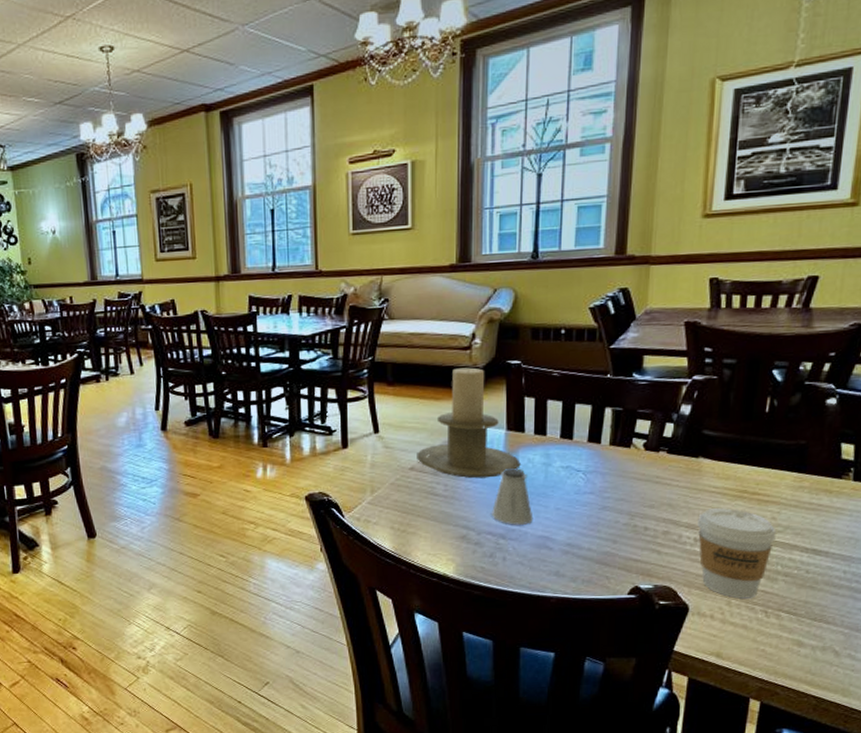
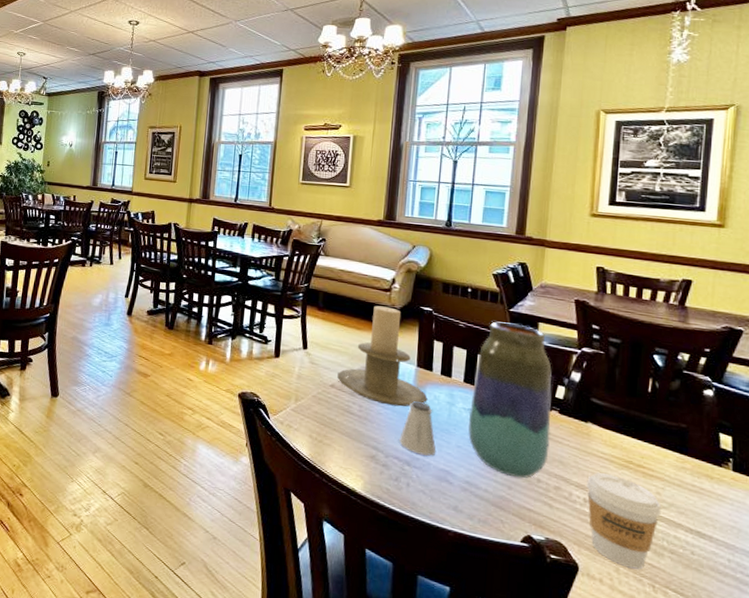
vase: none [567,361,659,530] -> present [468,321,552,479]

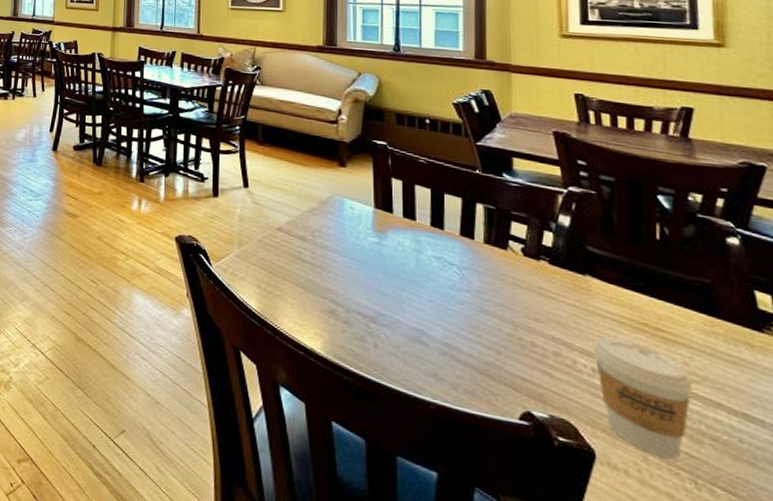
candle holder: present [337,305,428,407] -> none [284,139,390,254]
saltshaker: present [399,400,437,456] -> none [361,246,406,312]
vase: present [468,321,552,479] -> none [440,156,542,341]

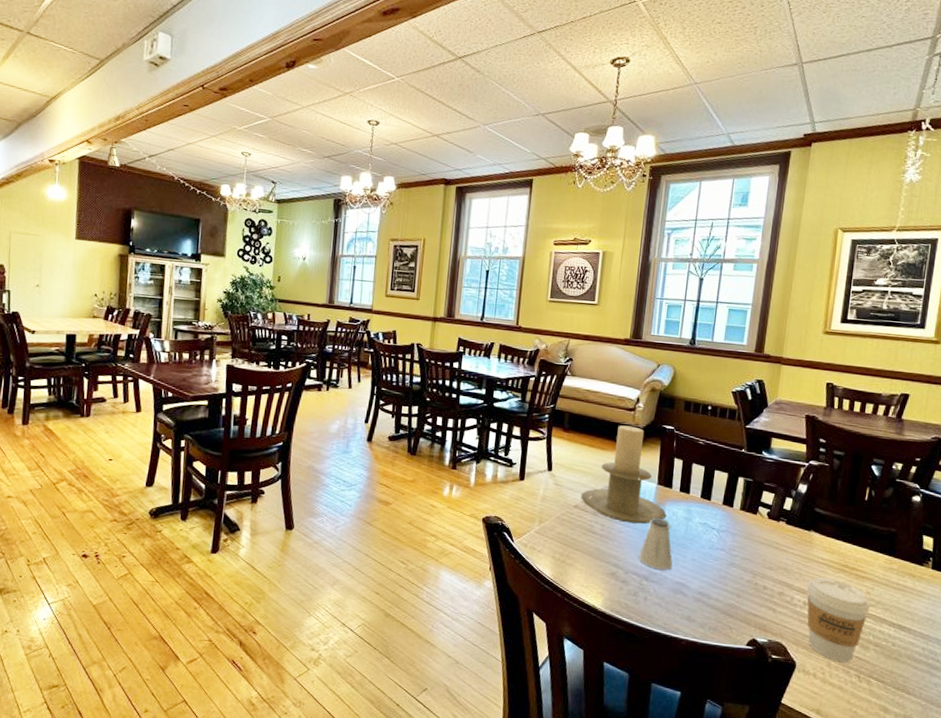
candle holder: none [284,139,390,254] -> present [581,425,667,524]
saltshaker: none [361,246,406,312] -> present [638,517,673,570]

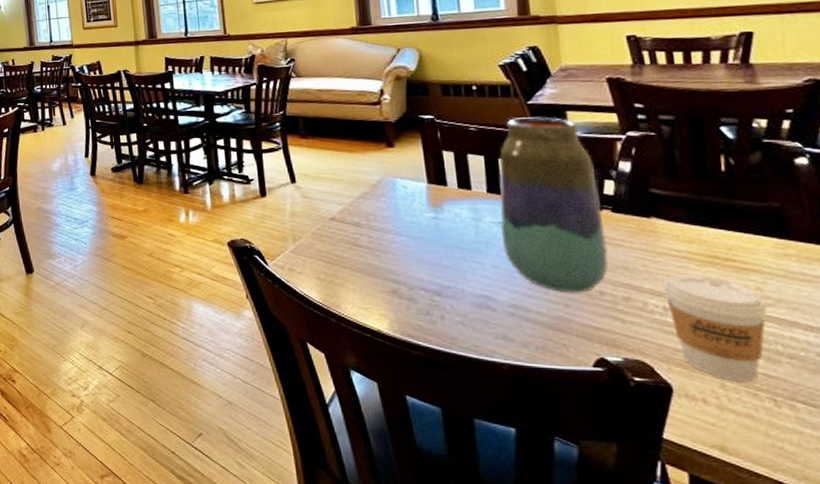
candle holder: present [581,425,667,524] -> none [336,121,448,231]
saltshaker: present [638,517,673,570] -> none [422,221,469,282]
vase: none [703,438,782,587] -> present [499,116,609,293]

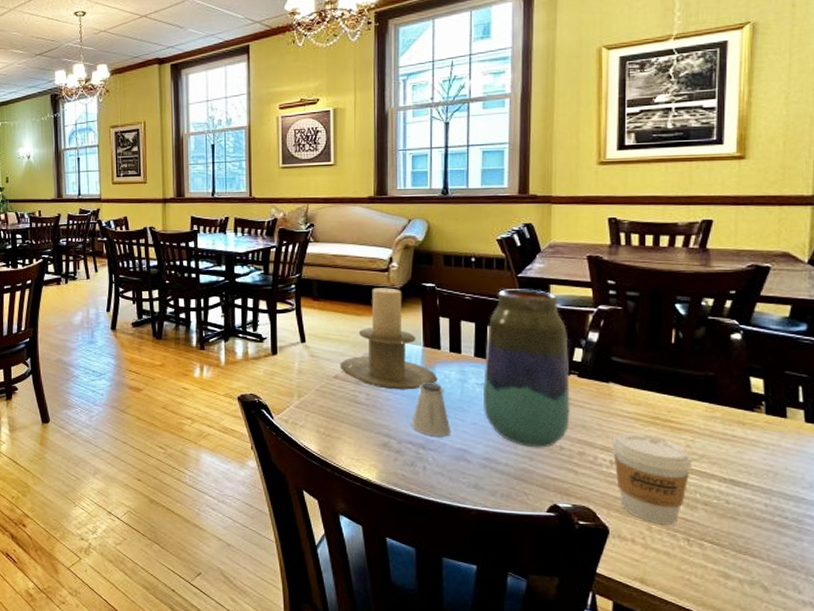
candle holder: none [336,121,448,231] -> present [340,288,438,390]
saltshaker: none [422,221,469,282] -> present [411,381,451,437]

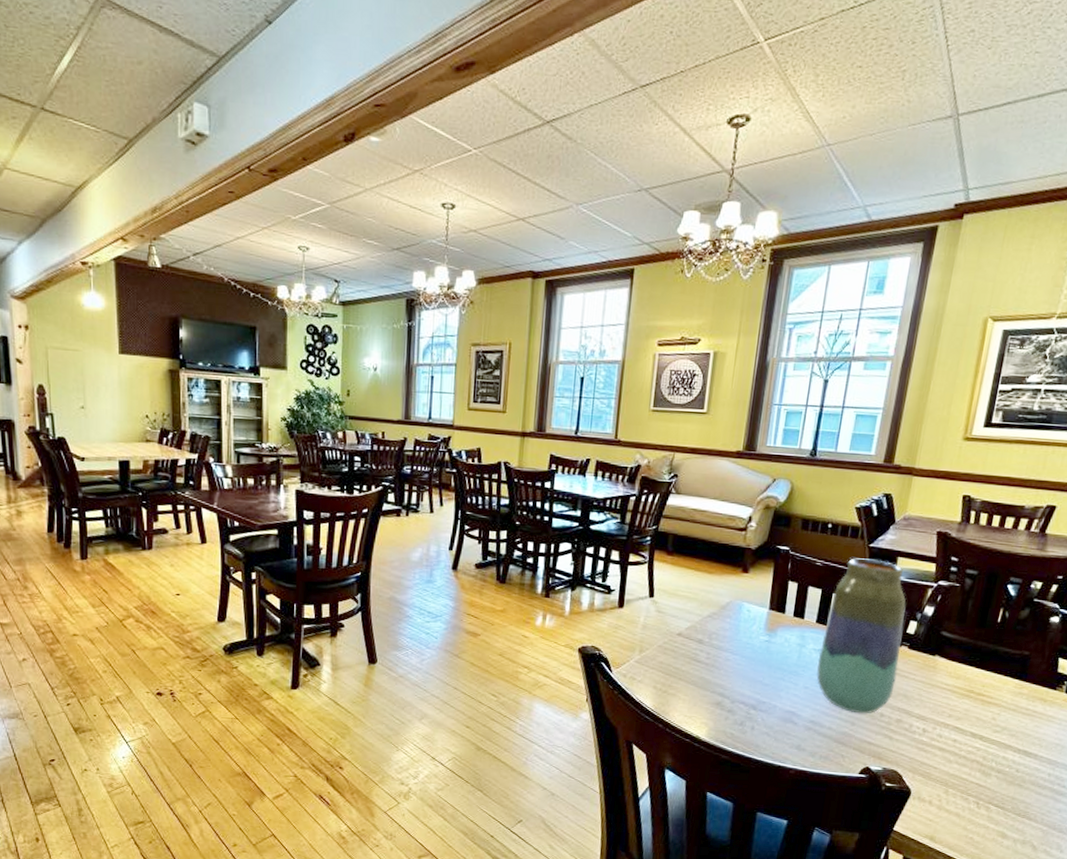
candle holder: present [340,288,438,390] -> none [685,546,778,652]
saltshaker: present [411,381,451,437] -> none [746,644,784,699]
coffee cup: present [612,433,692,525] -> none [926,703,995,789]

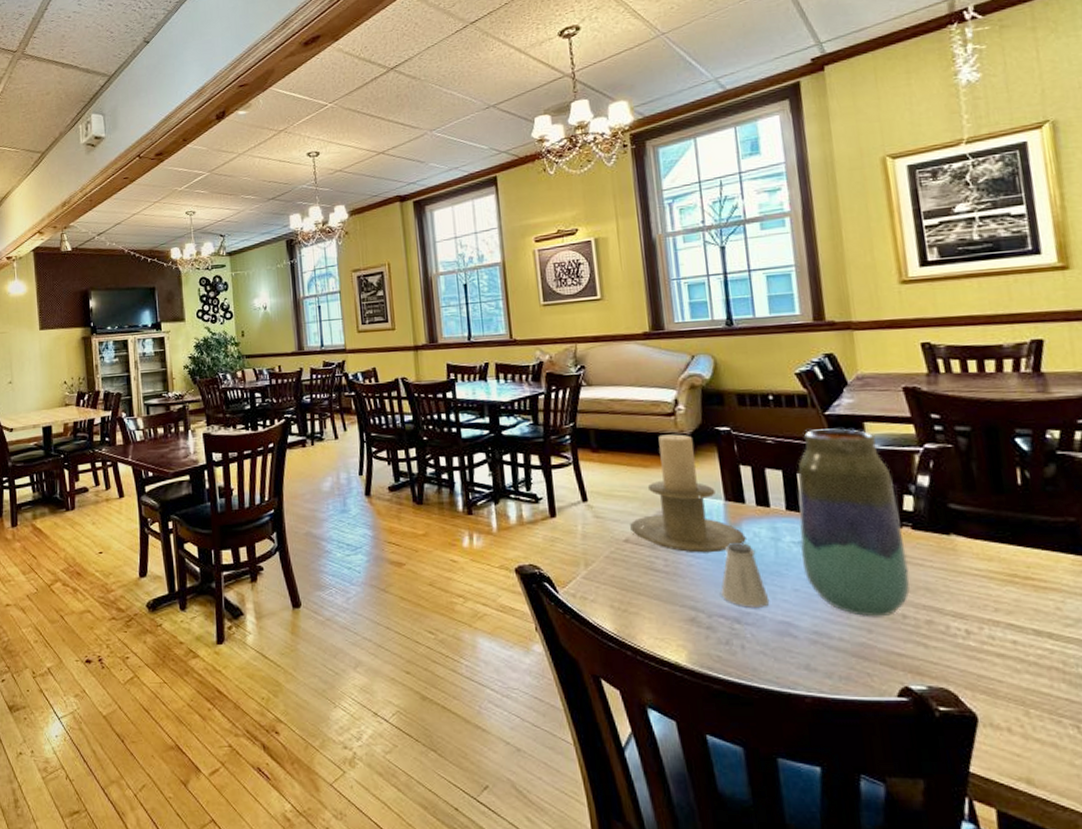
candle holder: none [685,546,778,652] -> present [630,434,746,553]
saltshaker: none [746,644,784,699] -> present [721,542,770,608]

